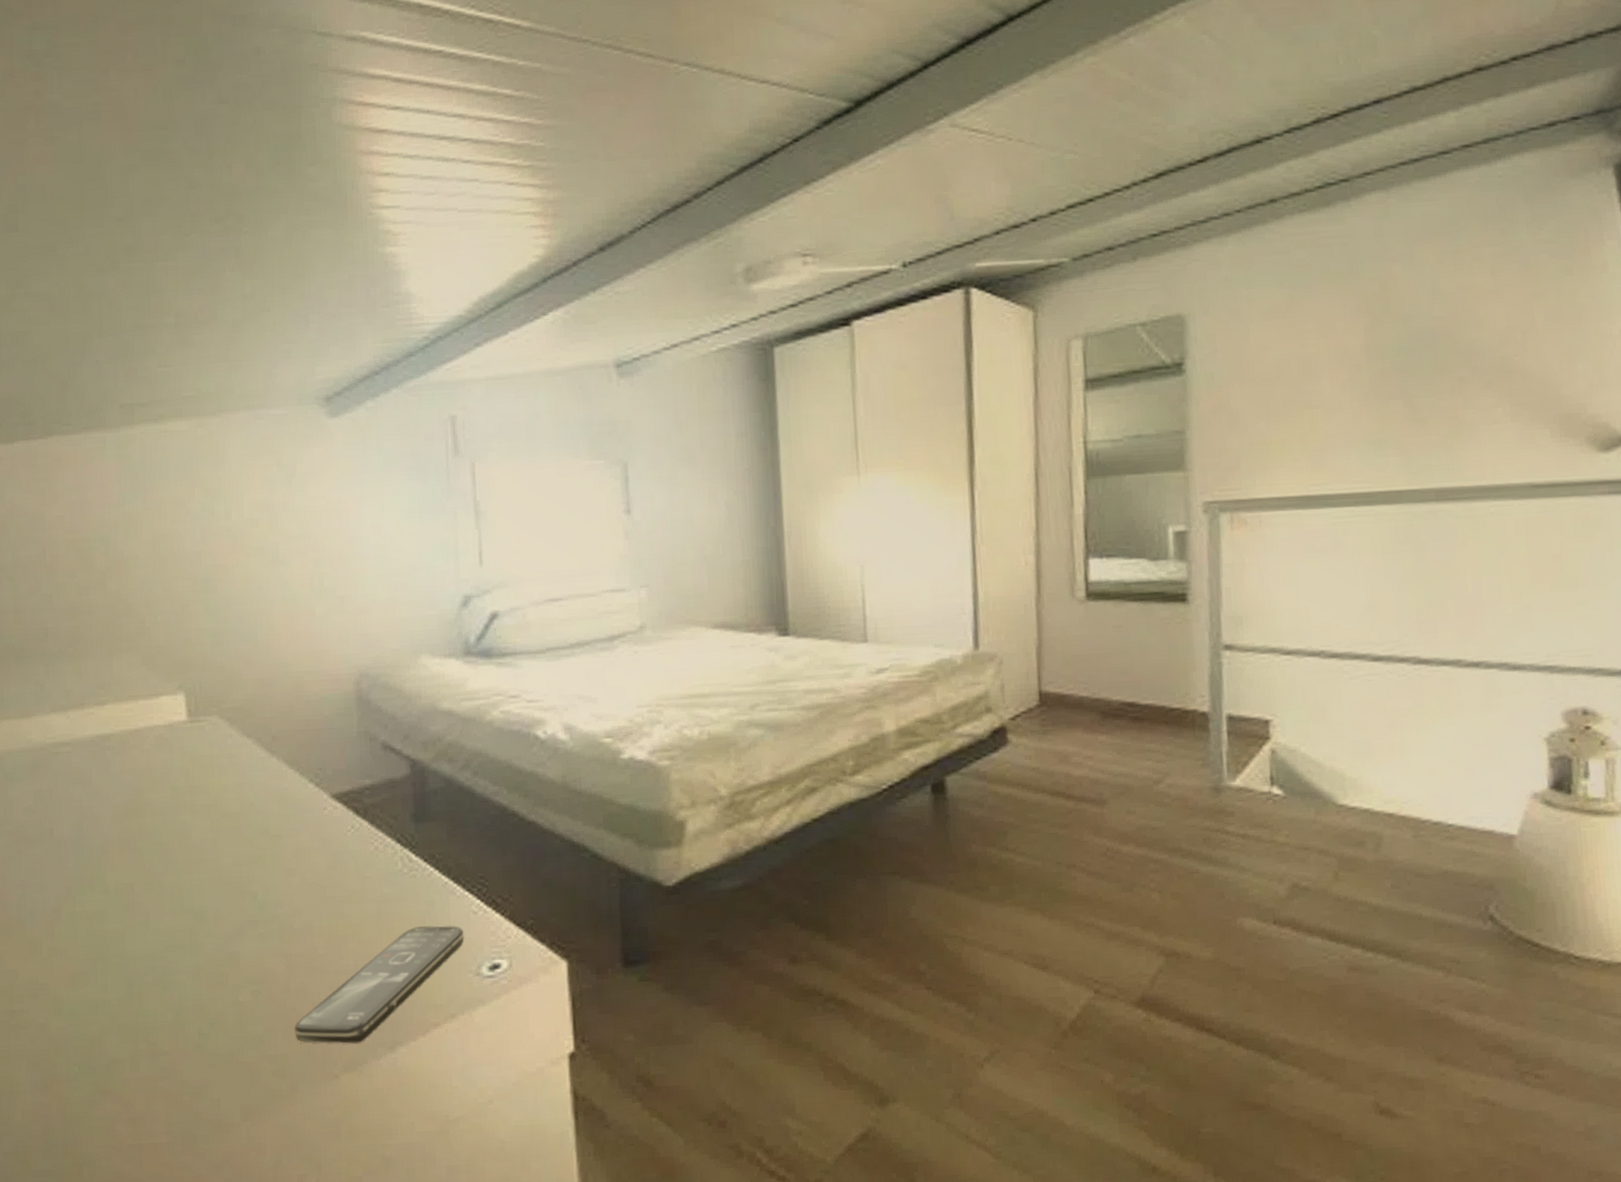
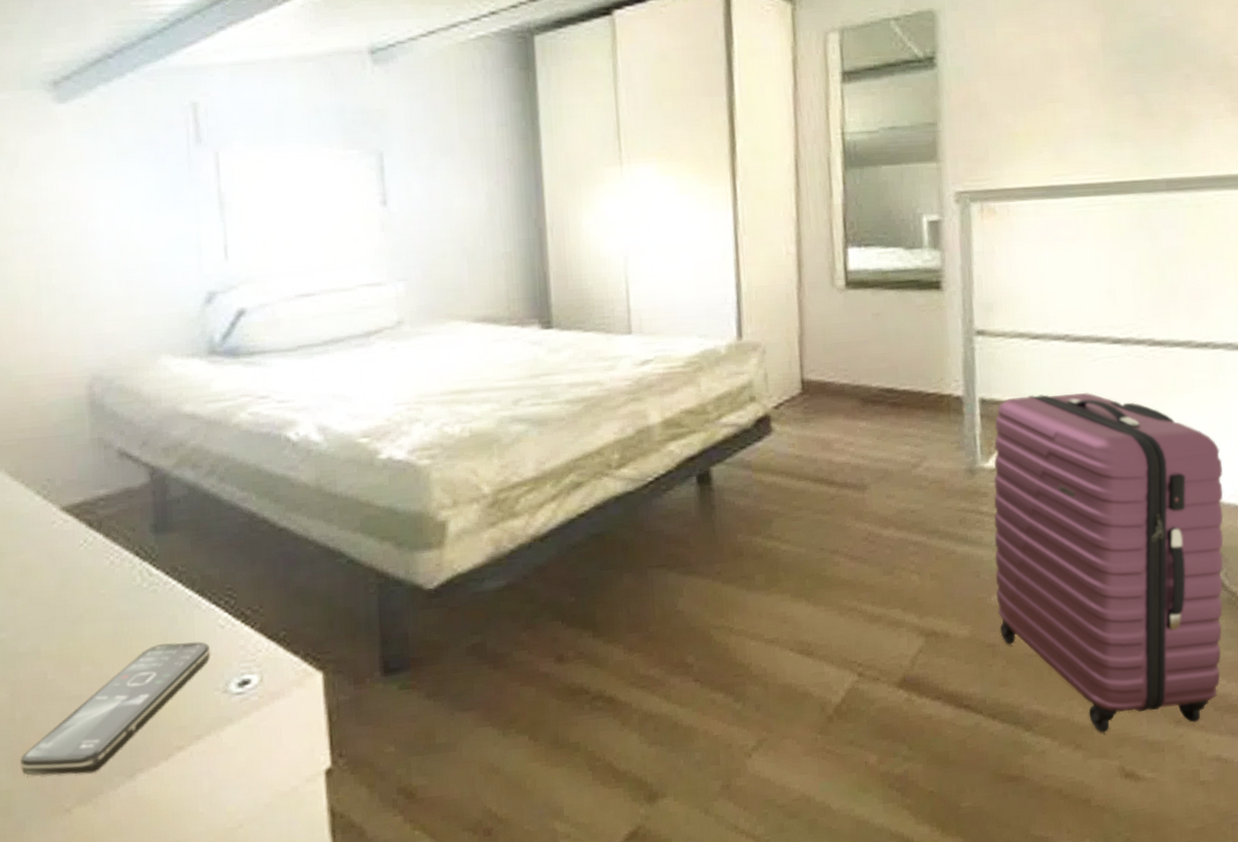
suitcase: none [1240,711,1495,1065] -> present [994,392,1224,732]

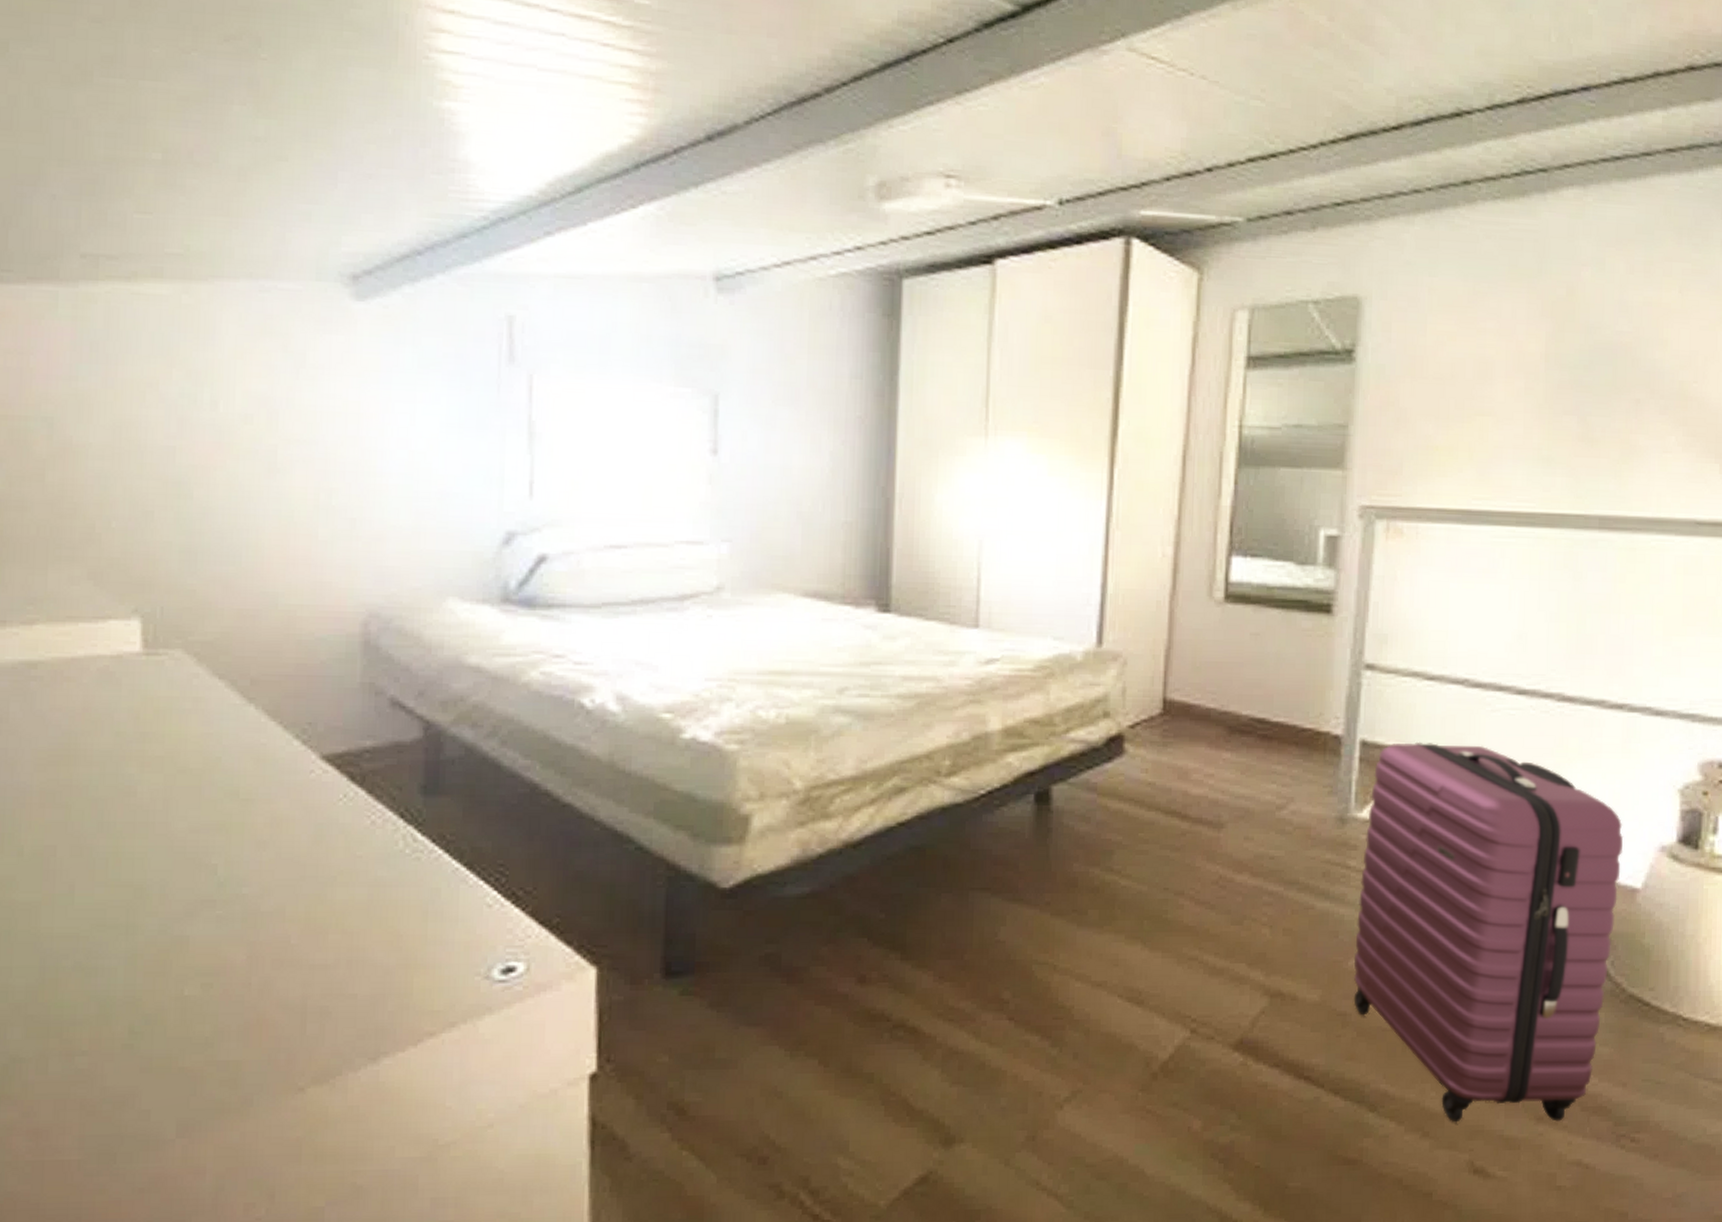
mobile phone: present [20,641,211,776] -> none [252,918,475,1051]

